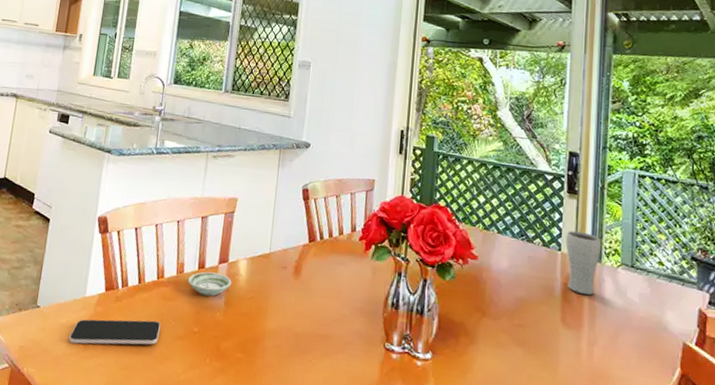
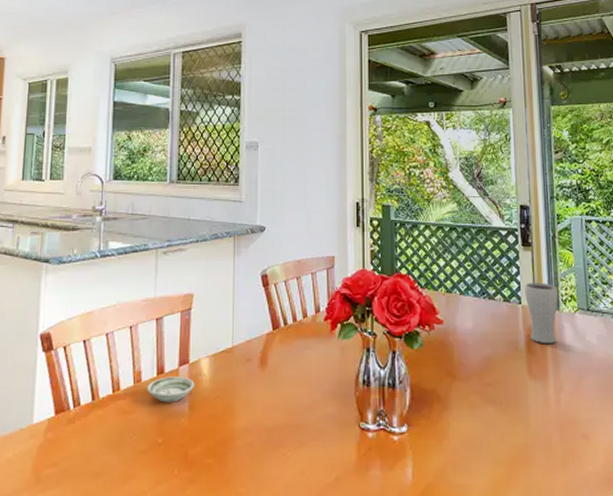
smartphone: present [68,319,160,345] -> none [17,438,120,478]

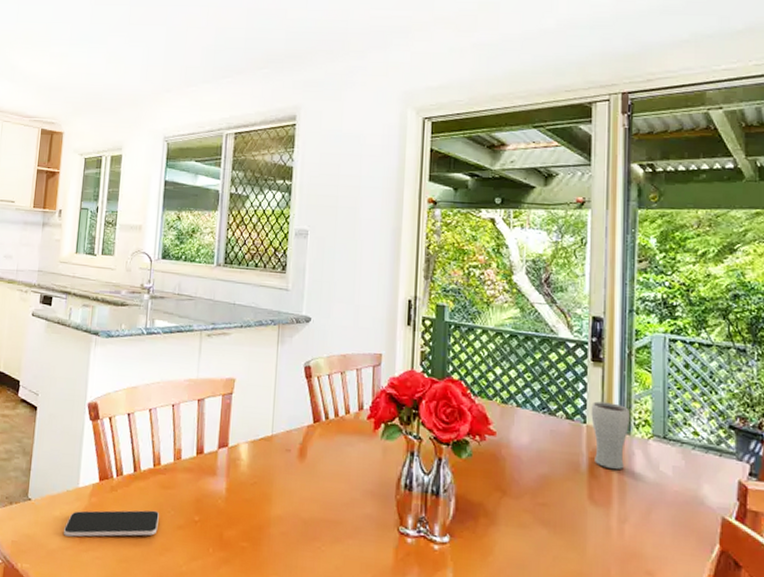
smartphone: none [17,438,120,478] -> present [63,510,159,537]
saucer: present [147,376,195,403] -> none [186,457,233,483]

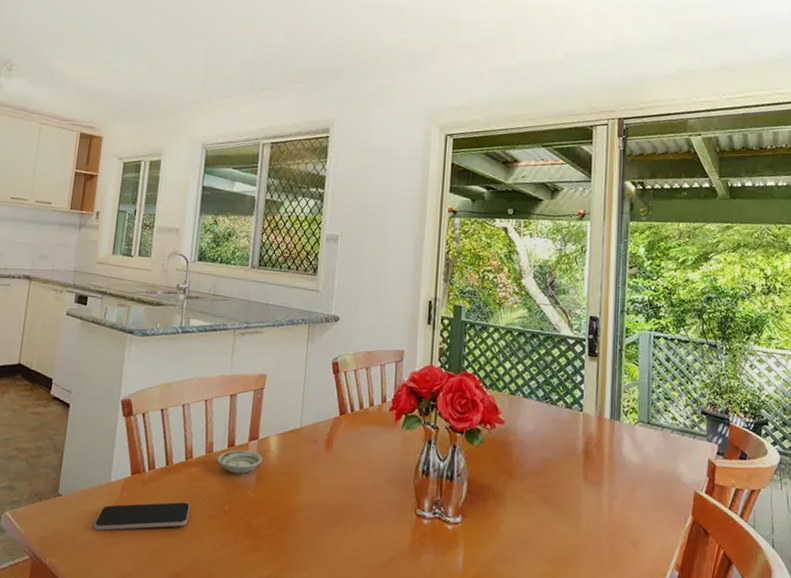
saucer: none [186,457,233,483] -> present [217,449,263,474]
drinking glass: present [591,401,631,470] -> none [587,392,621,453]

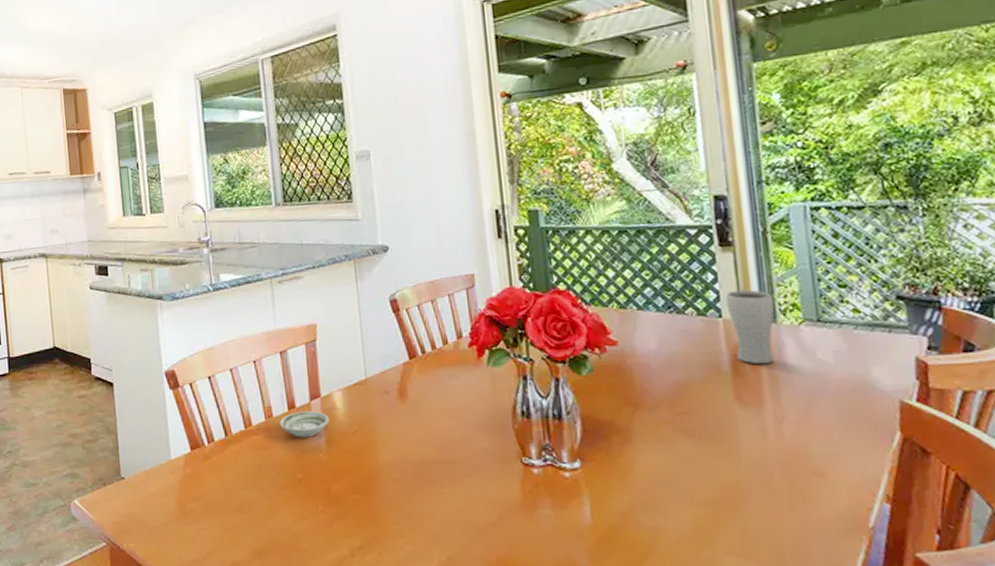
smartphone: present [93,502,190,531] -> none [163,473,261,511]
drinking glass: none [587,392,621,453] -> present [725,290,775,365]

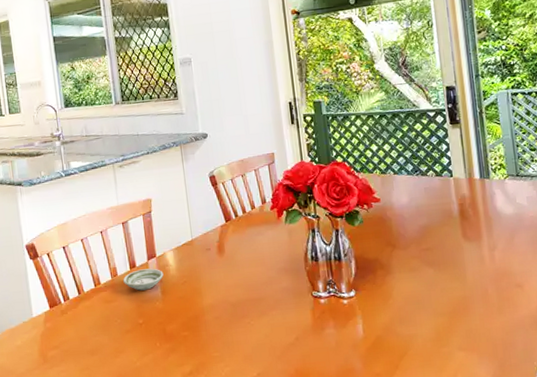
drinking glass: present [725,290,775,365] -> none [455,155,489,210]

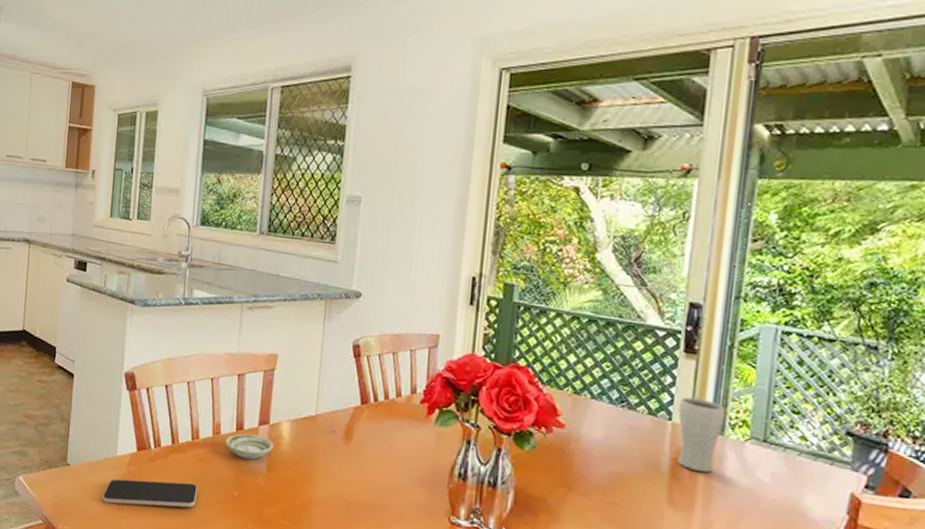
smartphone: none [27,322,109,360] -> present [101,478,197,508]
drinking glass: none [455,155,489,210] -> present [678,397,726,473]

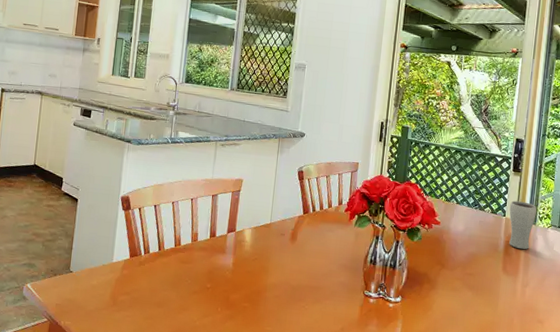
smartphone: present [101,478,197,508] -> none [99,279,179,301]
saucer: present [225,433,274,460] -> none [201,239,239,259]

